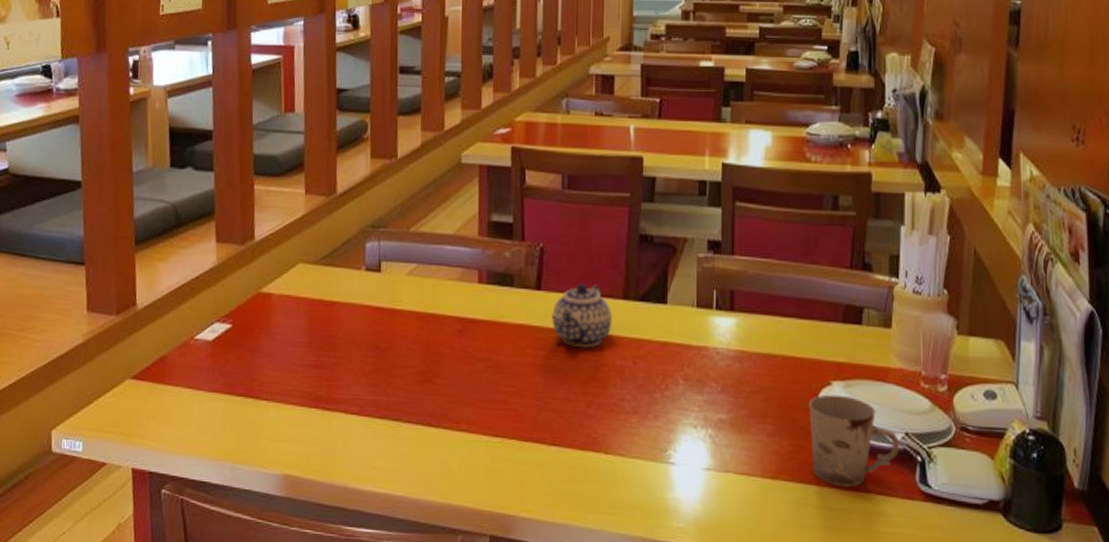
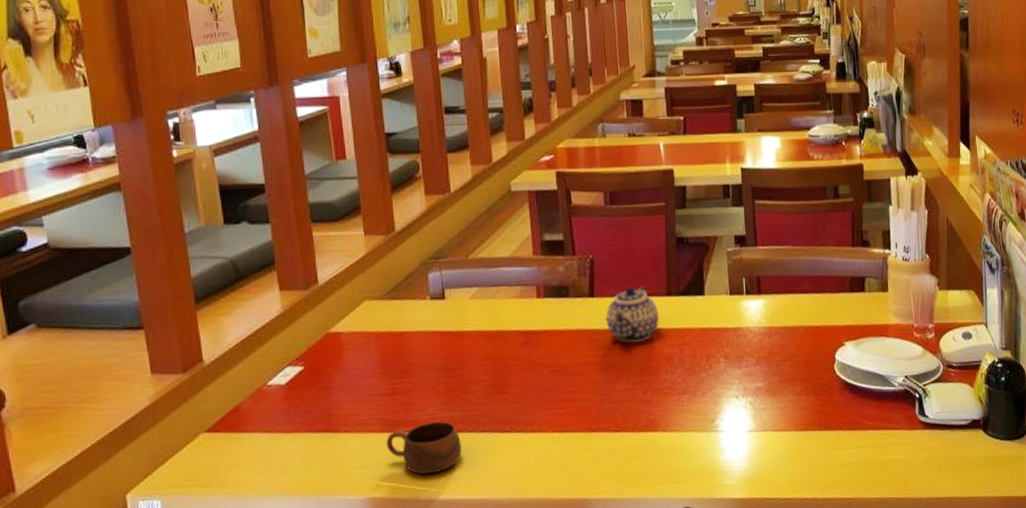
cup: none [306,403,383,460] -> present [386,421,462,475]
cup: present [809,394,899,488] -> none [828,352,902,429]

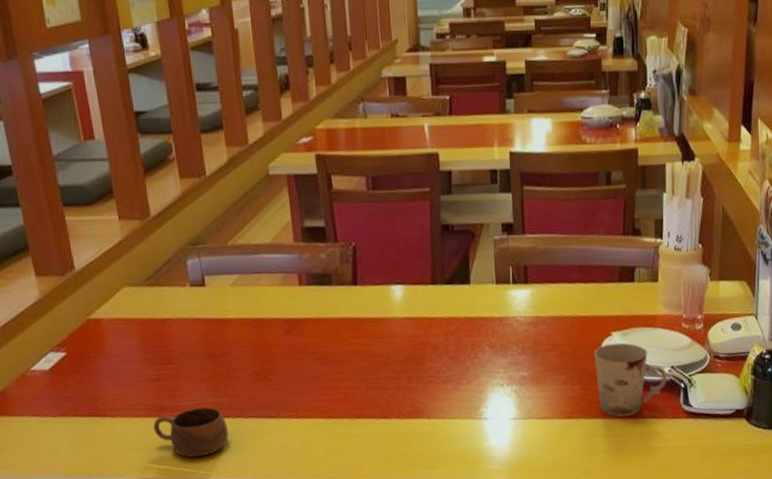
teapot: present [605,286,660,343] -> none [369,274,424,332]
cup: none [828,352,902,429] -> present [594,342,667,417]

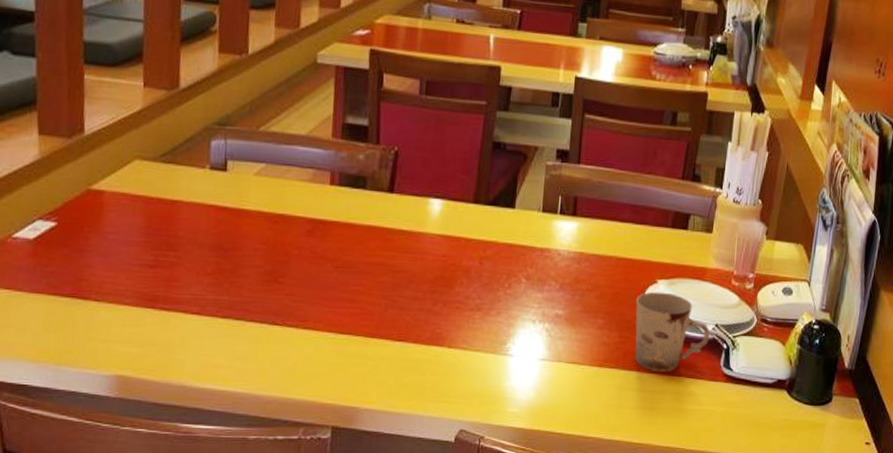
cup: present [153,407,229,458] -> none [140,303,225,359]

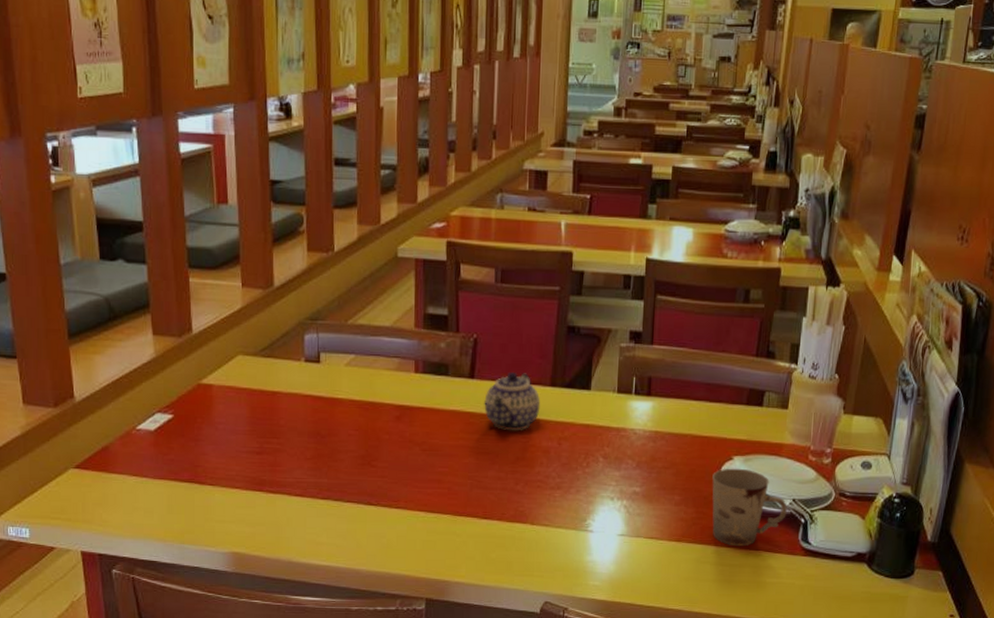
teapot: none [403,188,463,249] -> present [484,372,541,431]

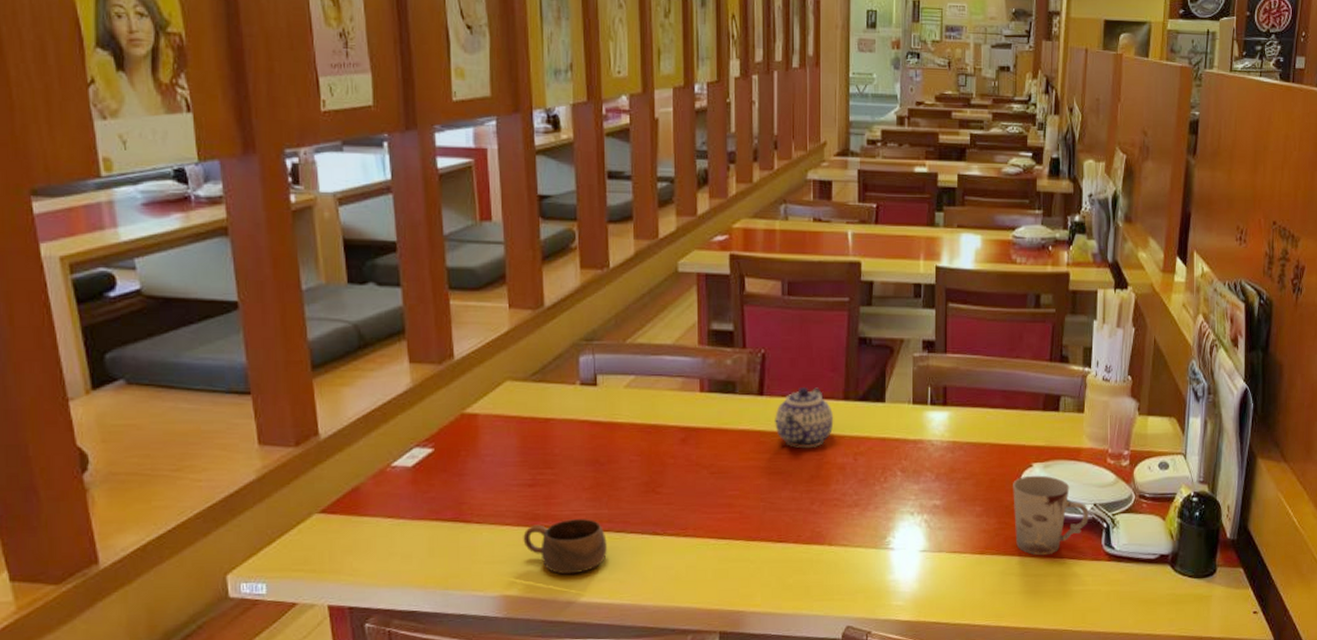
cup: none [251,486,325,537] -> present [523,519,607,575]

